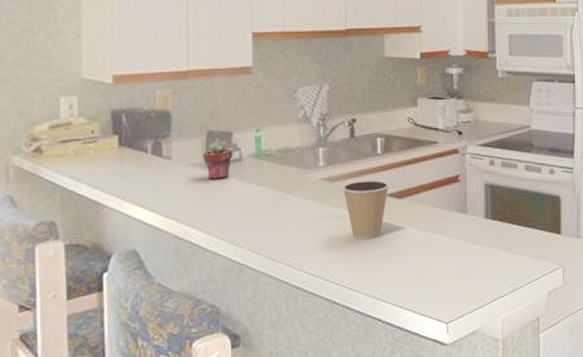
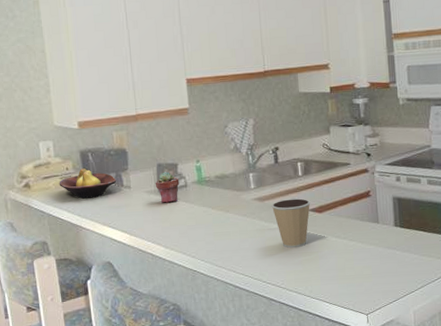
fruit bowl: none [80,132,155,170] -> present [59,168,117,199]

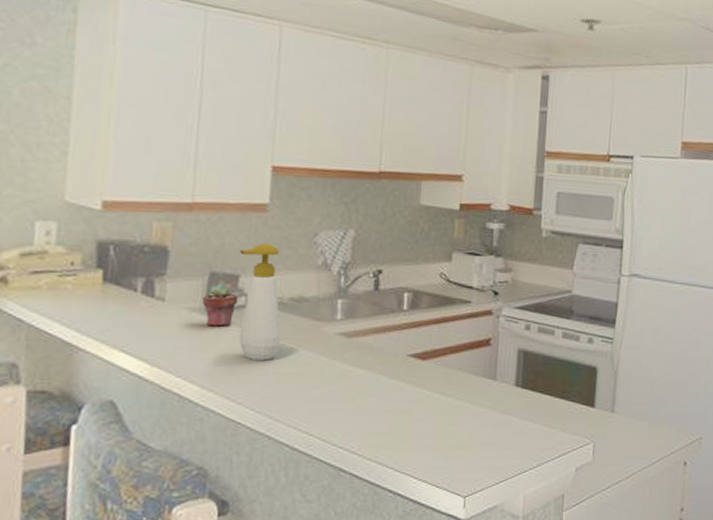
fruit bowl: present [59,168,117,199] -> none [54,266,146,309]
soap bottle: none [175,137,214,226] -> present [239,243,282,362]
coffee cup: present [272,198,311,248] -> none [361,338,414,402]

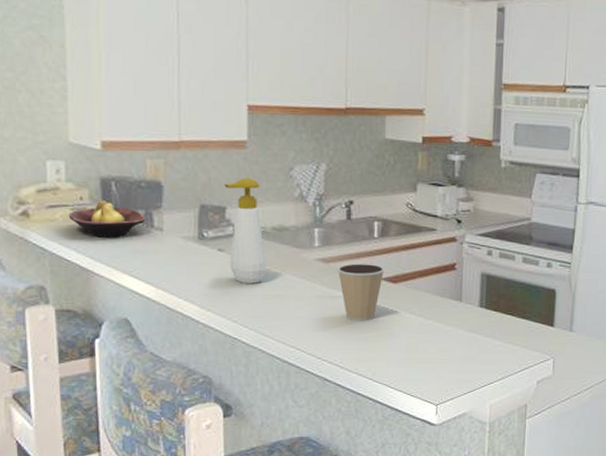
fruit bowl: none [54,266,146,309] -> present [68,200,146,238]
potted succulent: present [202,284,239,327] -> none [195,215,226,254]
coffee cup: none [361,338,414,402] -> present [338,263,385,321]

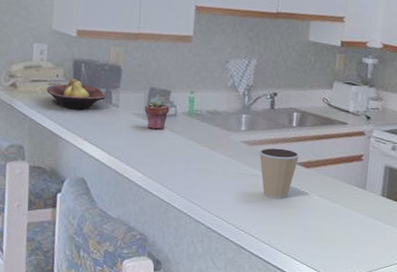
potted succulent: none [195,215,226,254] -> present [144,97,170,130]
soap bottle: present [225,177,266,285] -> none [170,66,201,159]

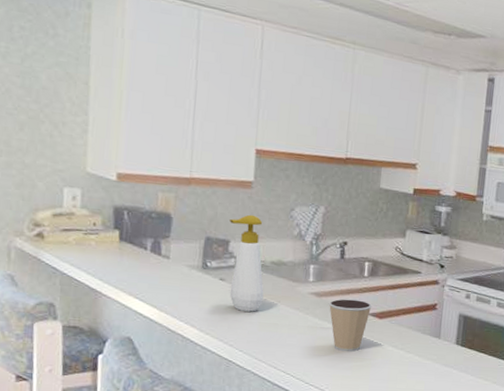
fruit bowl: present [46,78,106,111] -> none [81,227,154,263]
potted succulent: present [144,97,170,130] -> none [199,247,229,283]
soap bottle: none [170,66,201,159] -> present [229,214,264,313]

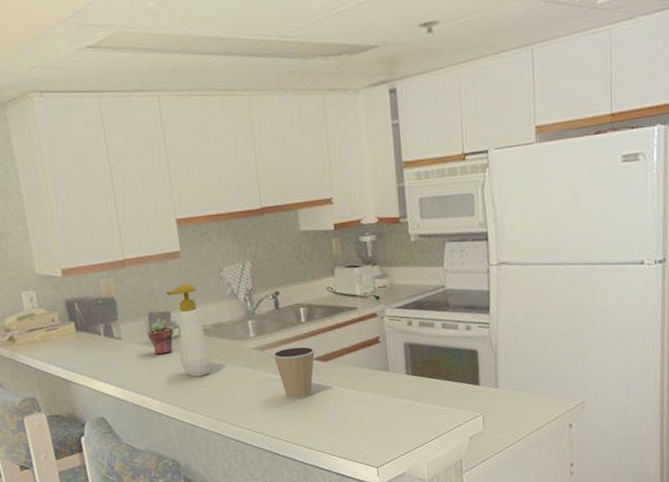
potted succulent: none [199,247,229,283] -> present [147,321,174,355]

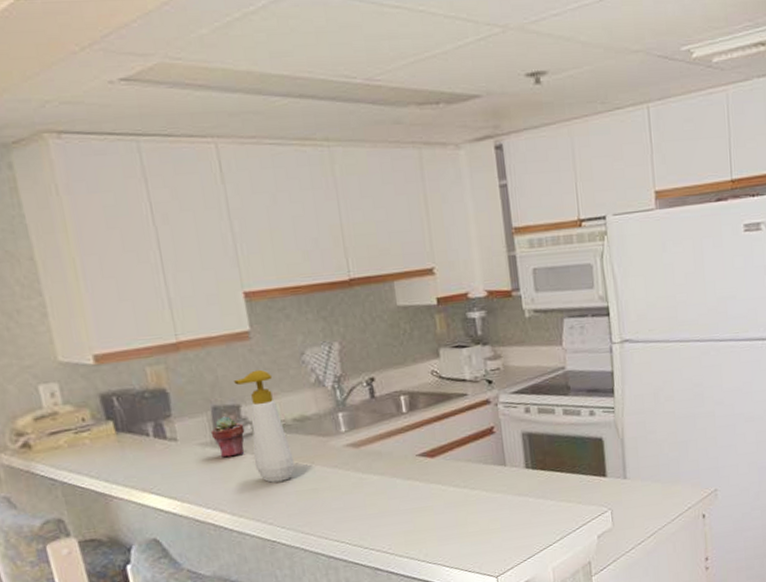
coffee cup: present [273,346,315,399] -> none [370,441,420,504]

